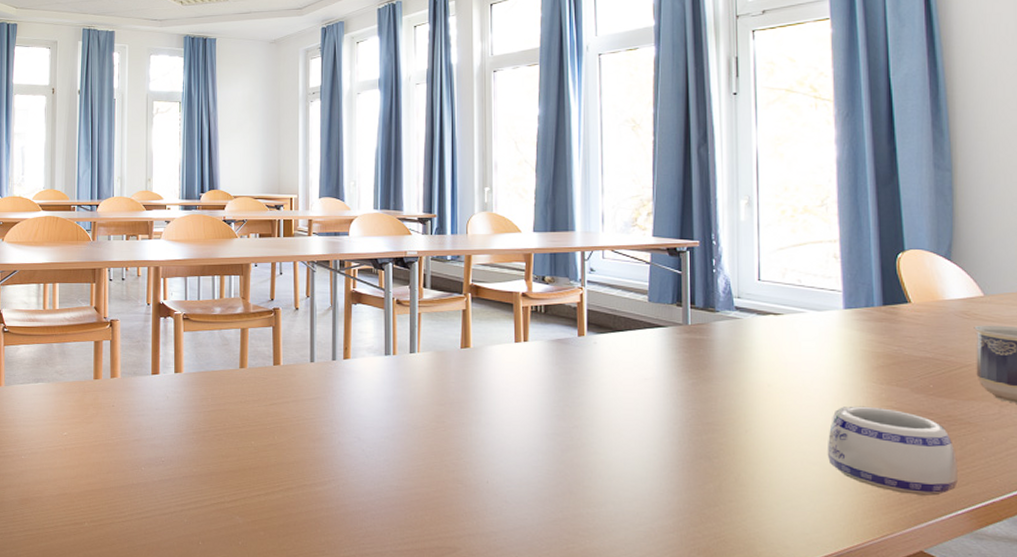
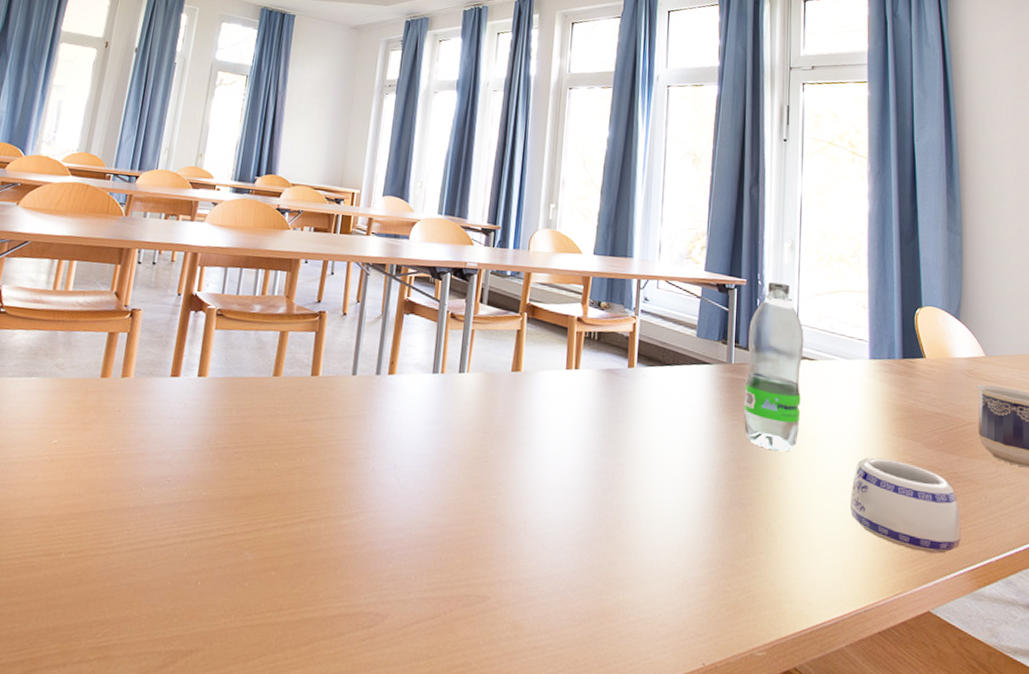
bottle: none [704,241,768,406] -> present [743,282,804,452]

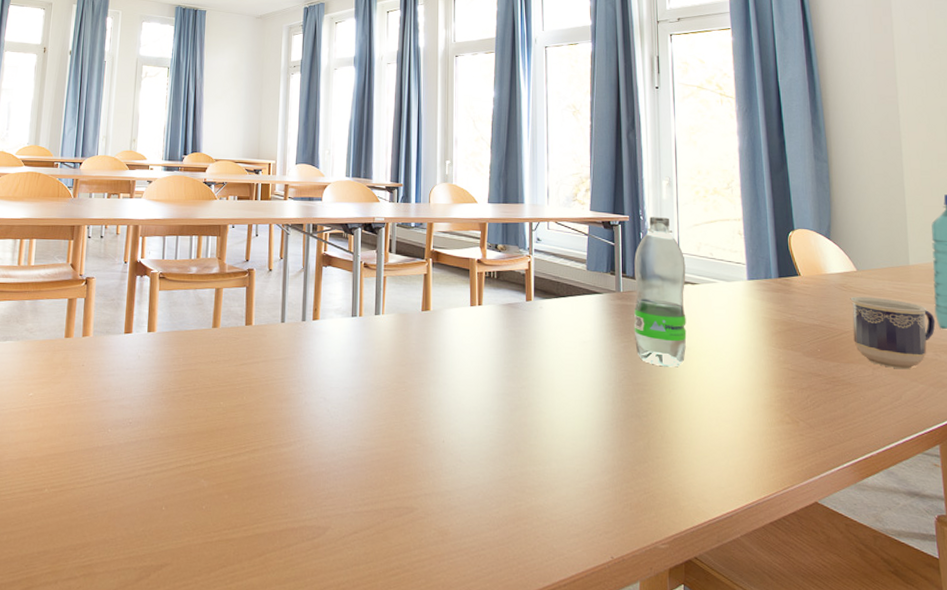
mug: present [849,457,961,554] -> none [737,368,843,450]

